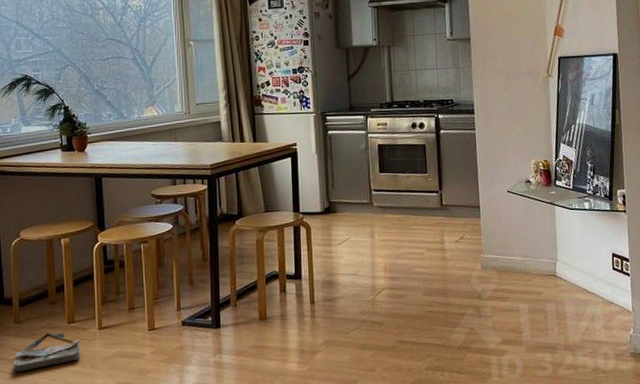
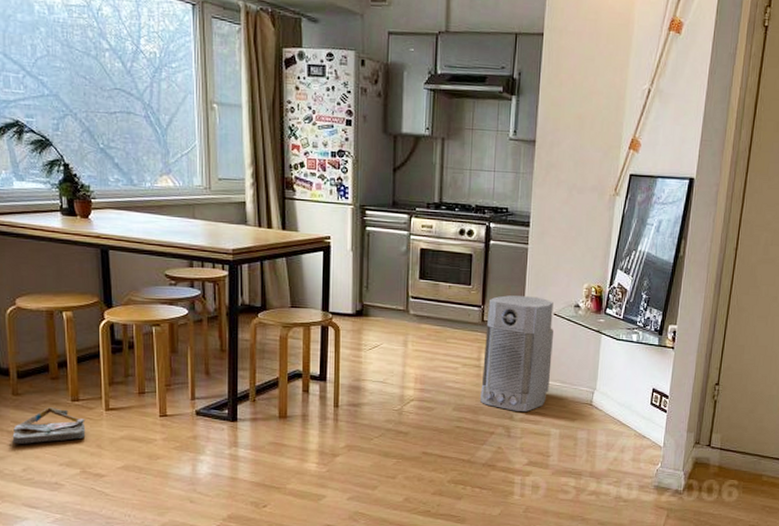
air purifier: none [445,177,513,290] -> present [479,295,554,412]

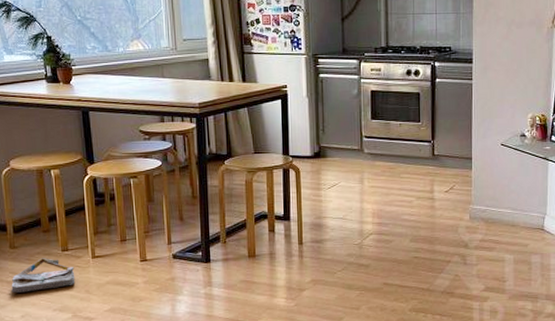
air purifier: present [479,295,554,412] -> none [434,129,502,240]

